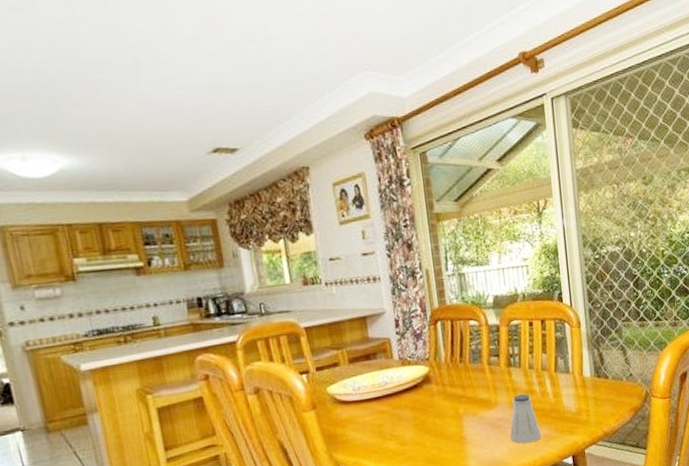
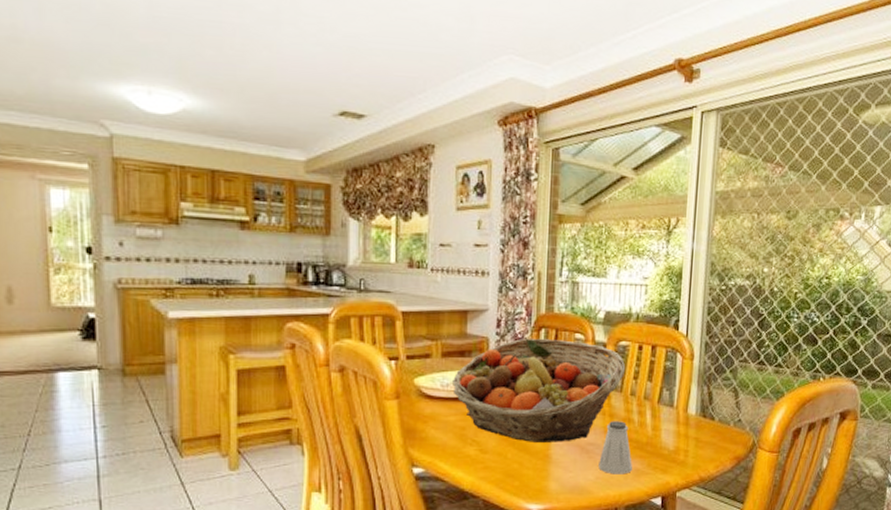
fruit basket: none [362,327,521,428] -> present [451,338,626,442]

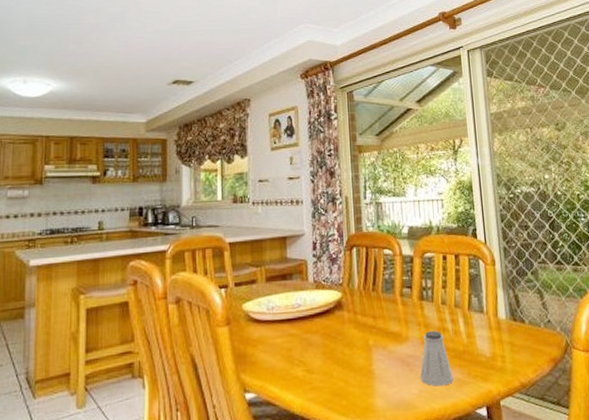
fruit basket: present [451,338,626,442] -> none [276,256,434,359]

